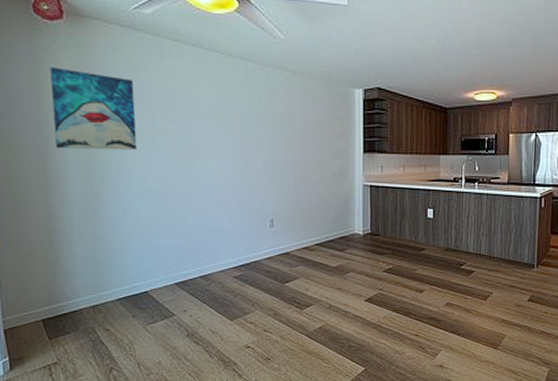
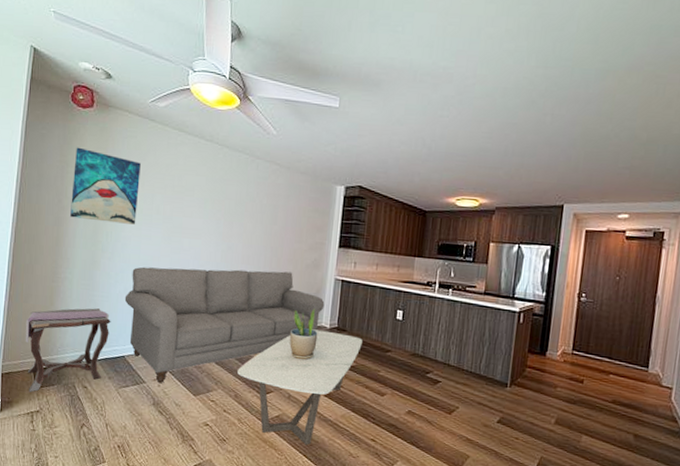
side table: none [22,245,126,345] -> present [25,308,111,392]
sofa: none [137,183,355,314] -> present [124,266,325,384]
coffee table: none [274,237,397,351] -> present [237,329,362,446]
potted plant: none [323,217,352,270] -> present [289,308,318,360]

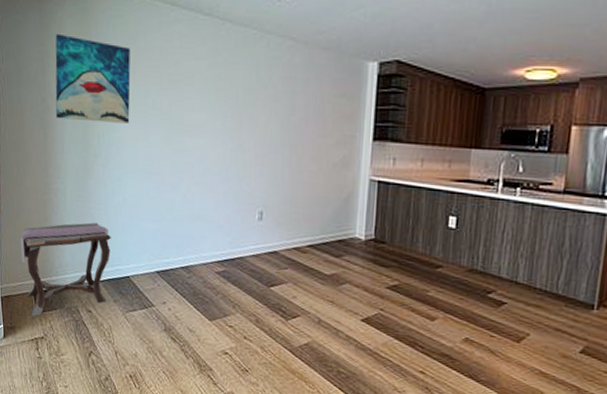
sofa: present [124,266,325,384] -> none [124,172,358,307]
coffee table: present [237,329,362,446] -> none [257,242,406,378]
potted plant: present [289,308,318,360] -> none [316,217,351,279]

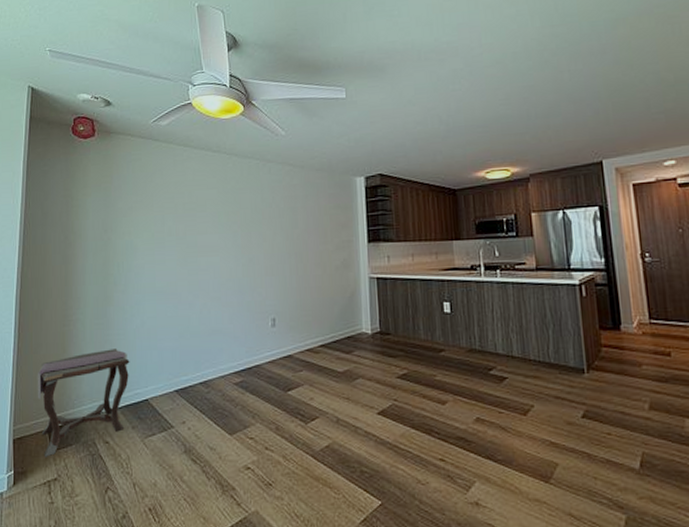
wall art: present [55,33,131,123] -> none [78,178,149,253]

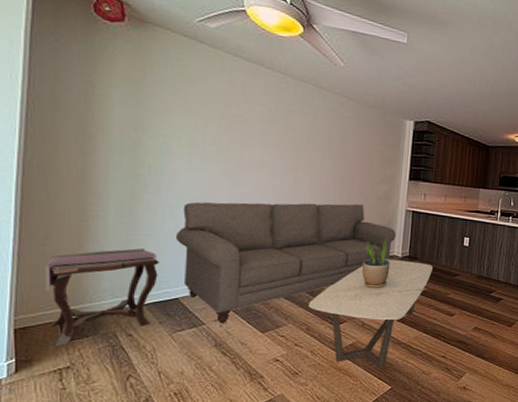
sofa: none [142,277,362,426] -> present [175,202,396,324]
coffee table: none [275,337,411,478] -> present [309,259,433,369]
potted plant: none [327,314,360,375] -> present [362,239,390,289]

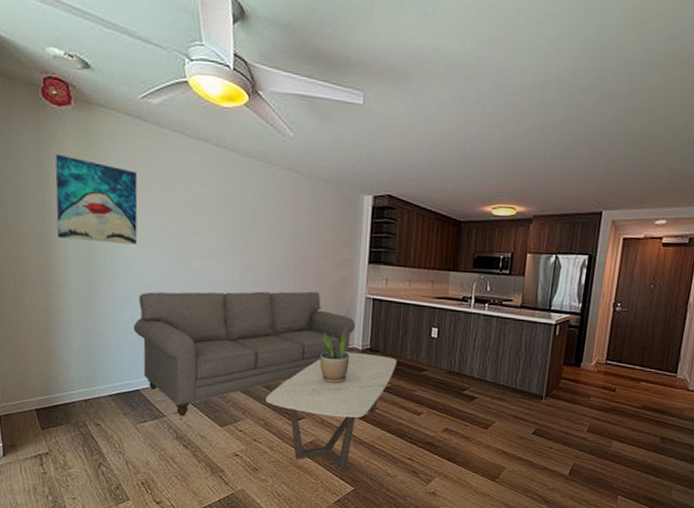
side table: present [45,248,159,347] -> none [19,340,120,434]
wall art: none [100,66,189,156] -> present [55,154,138,244]

